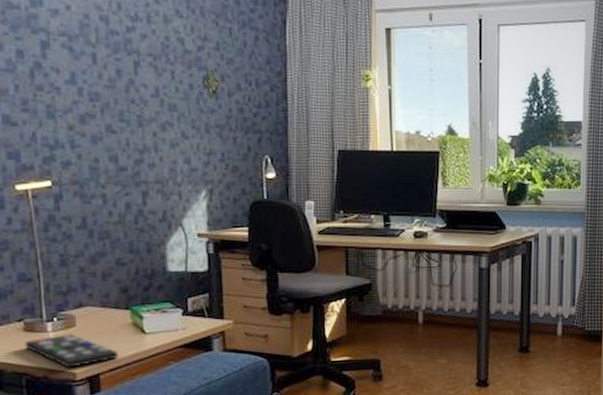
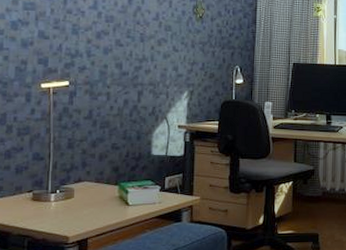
remote control: present [24,334,118,368] -> none [31,204,104,232]

